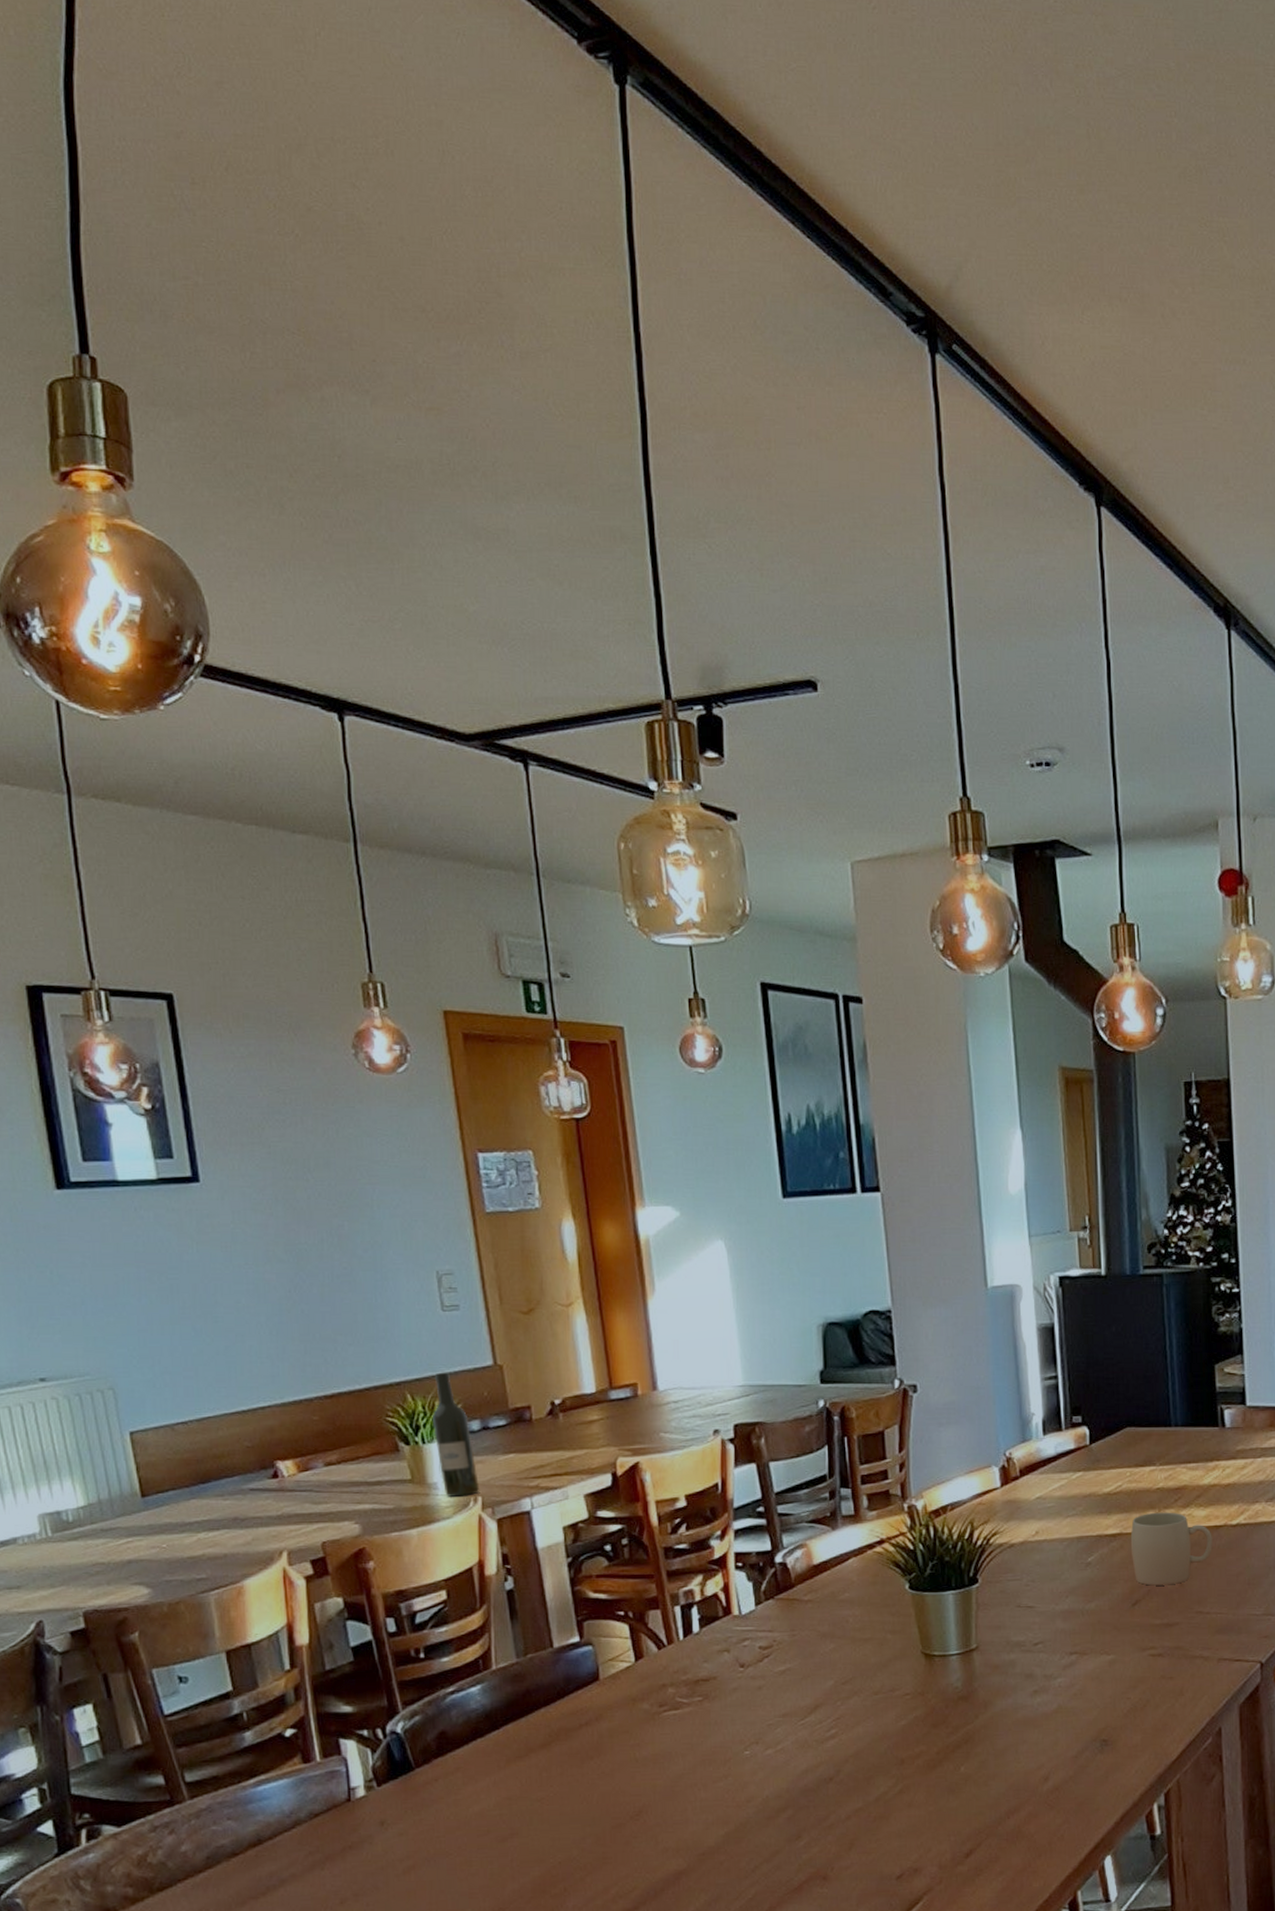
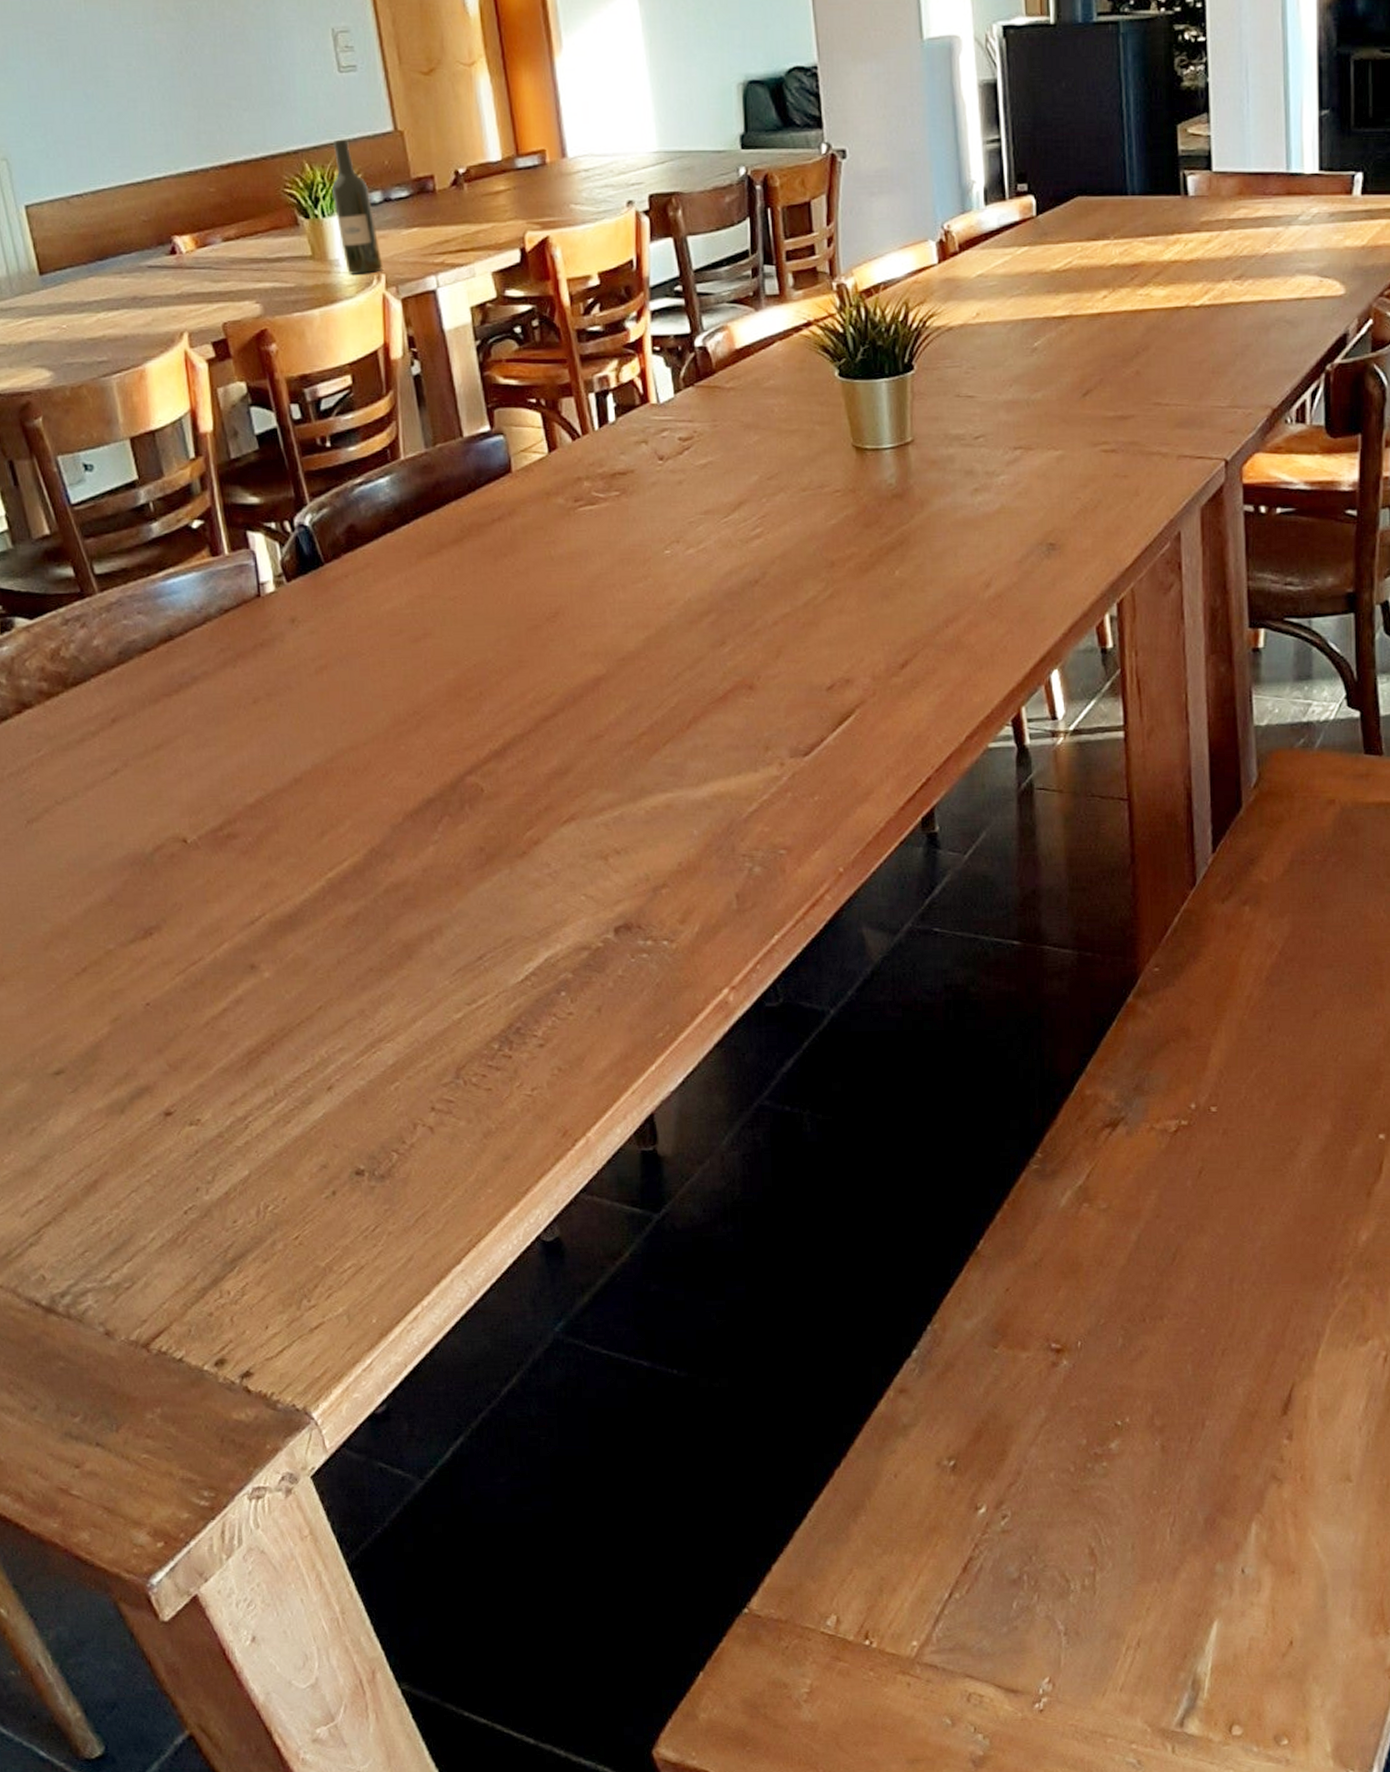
mug: present [1130,1512,1213,1586] -> none [1081,291,1173,374]

